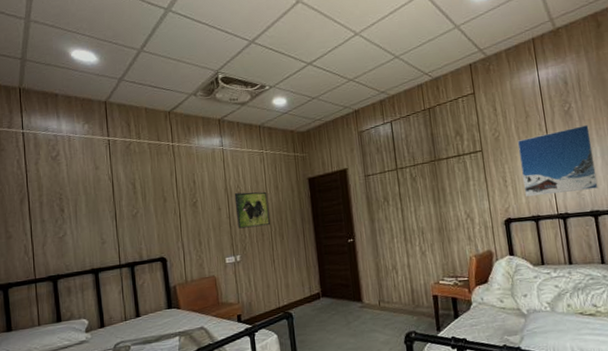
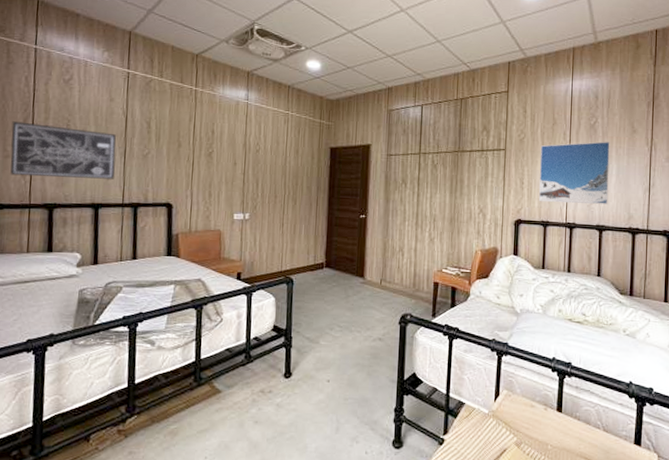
wall art: none [10,199,110,255] -> present [10,121,116,179]
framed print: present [234,191,270,229] -> none [251,150,286,189]

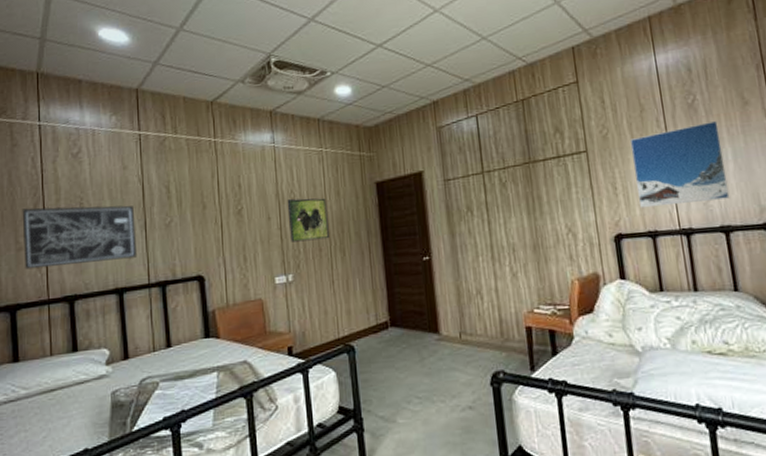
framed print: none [251,150,286,189] -> present [287,198,329,243]

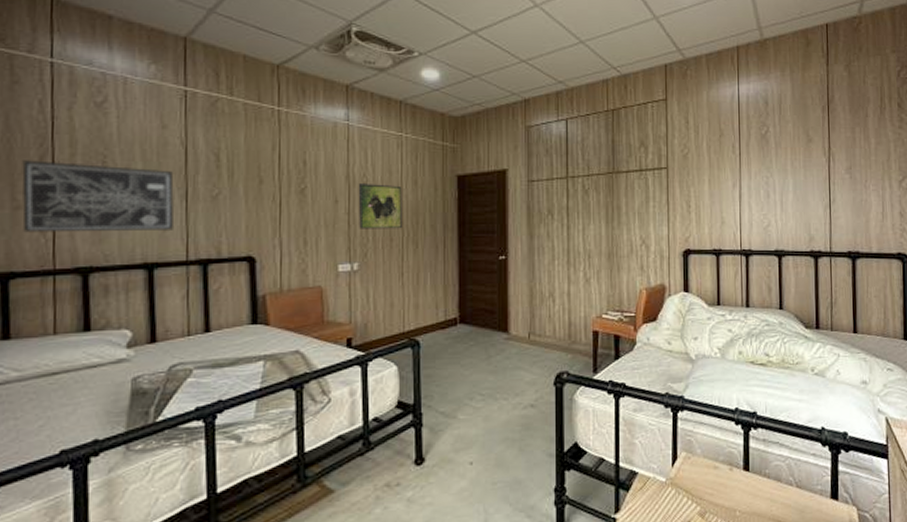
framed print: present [629,121,730,208] -> none [707,154,786,227]

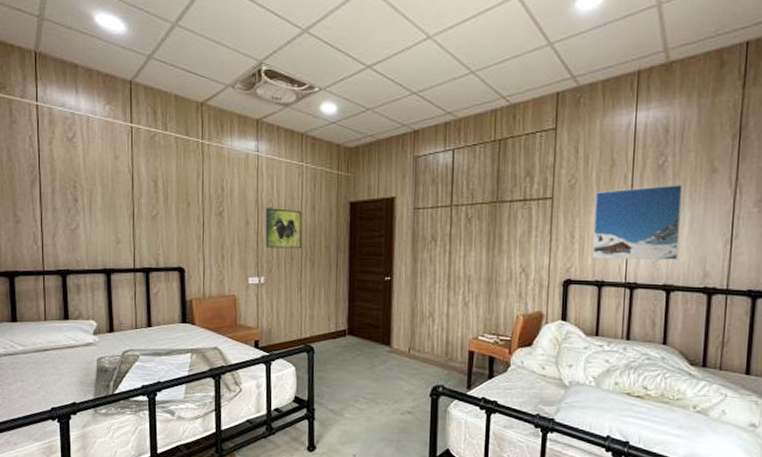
wall art: present [22,160,175,233] -> none [20,184,125,243]
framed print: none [707,154,786,227] -> present [592,185,683,260]

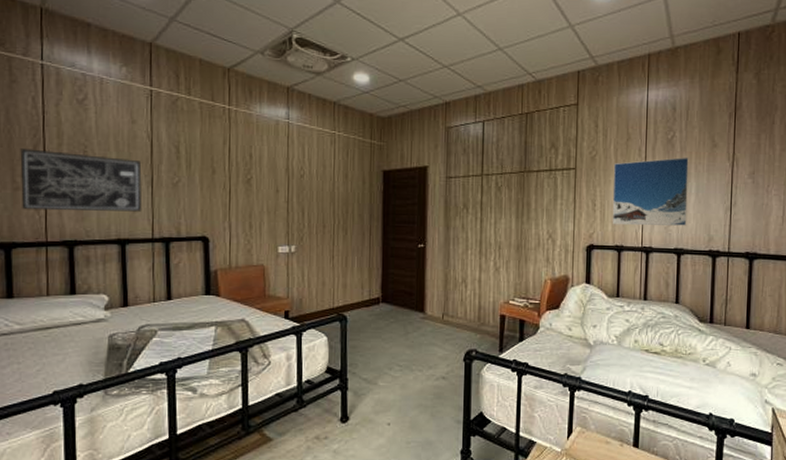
wall art: none [20,184,125,243] -> present [20,148,142,212]
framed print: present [265,208,302,249] -> none [296,176,334,217]

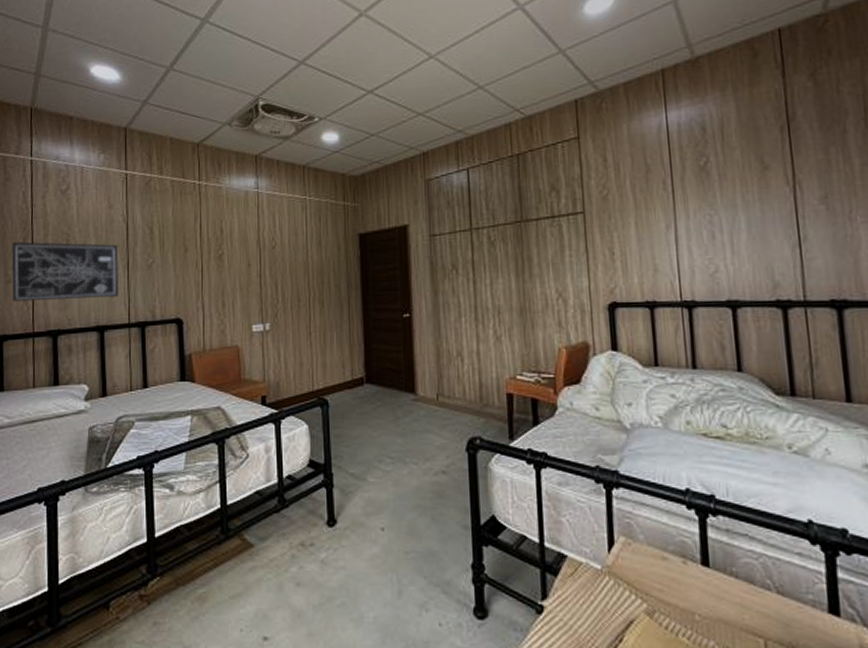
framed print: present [612,158,689,226] -> none [632,186,740,277]

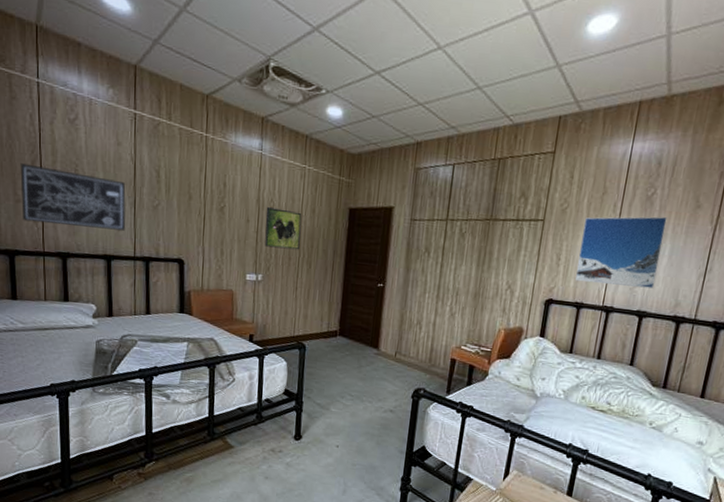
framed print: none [268,246,308,291] -> present [265,207,302,250]
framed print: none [632,186,740,277] -> present [575,216,667,289]

